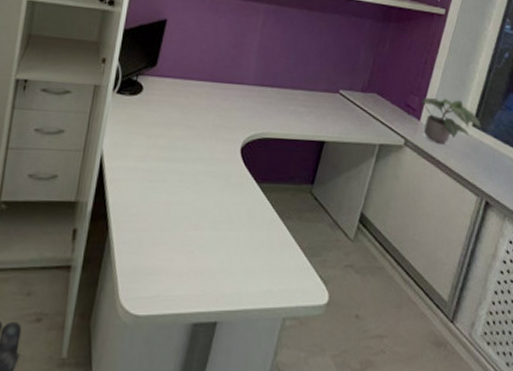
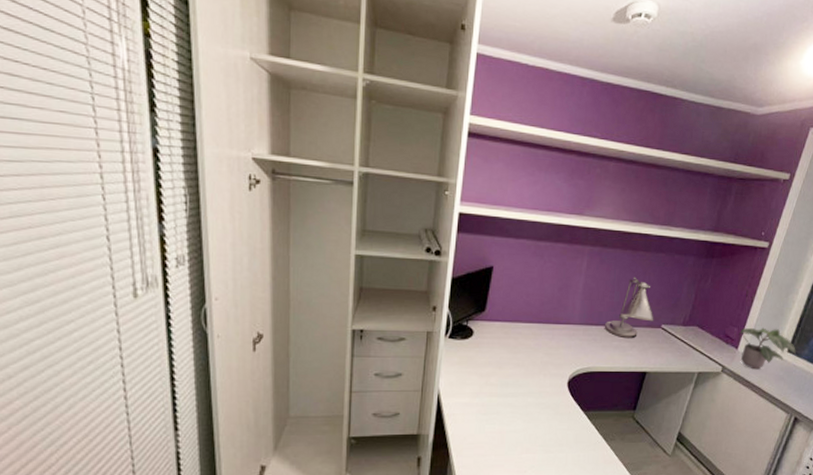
desk lamp: none [279,37,332,103] -> present [604,277,654,338]

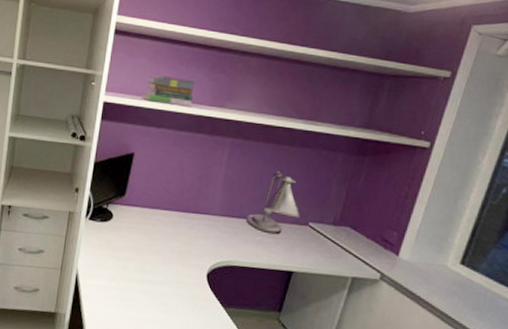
books: none [499,182,554,216] -> present [141,75,195,107]
potted plant: present [739,327,796,370] -> none [399,233,471,281]

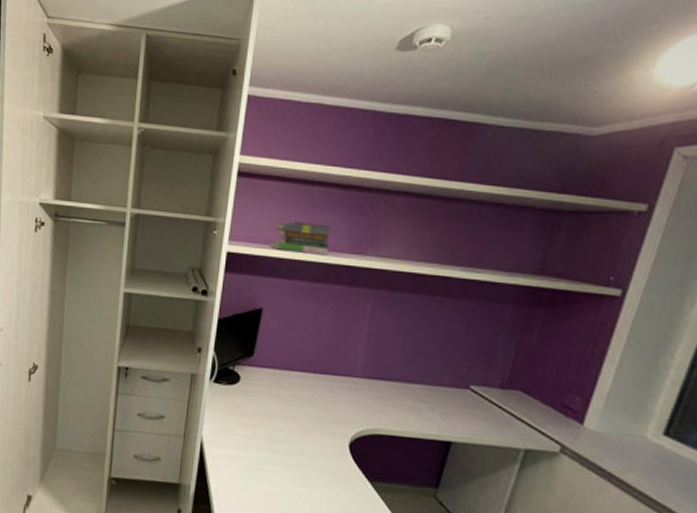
desk lamp: present [246,170,300,234] -> none [394,326,460,399]

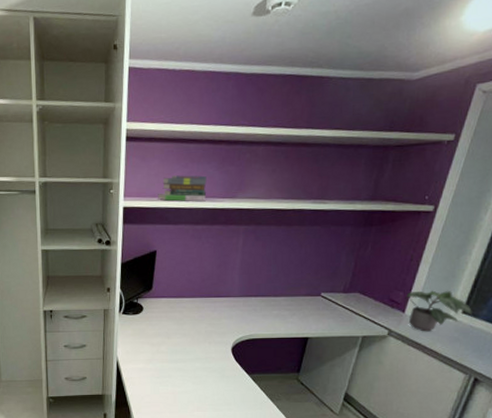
potted plant: none [583,398,677,455] -> present [405,290,472,332]

